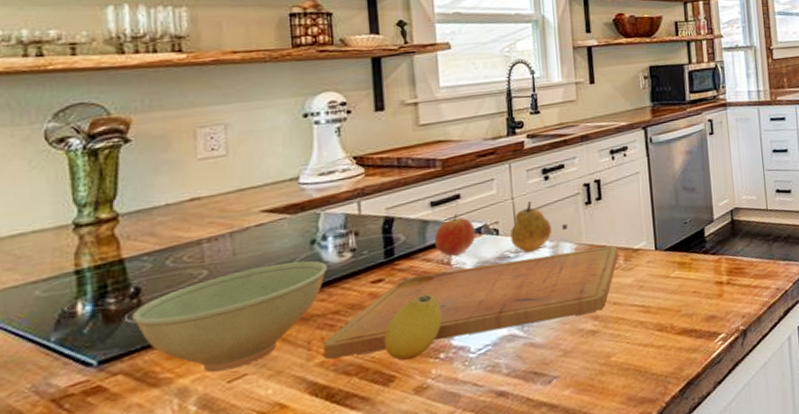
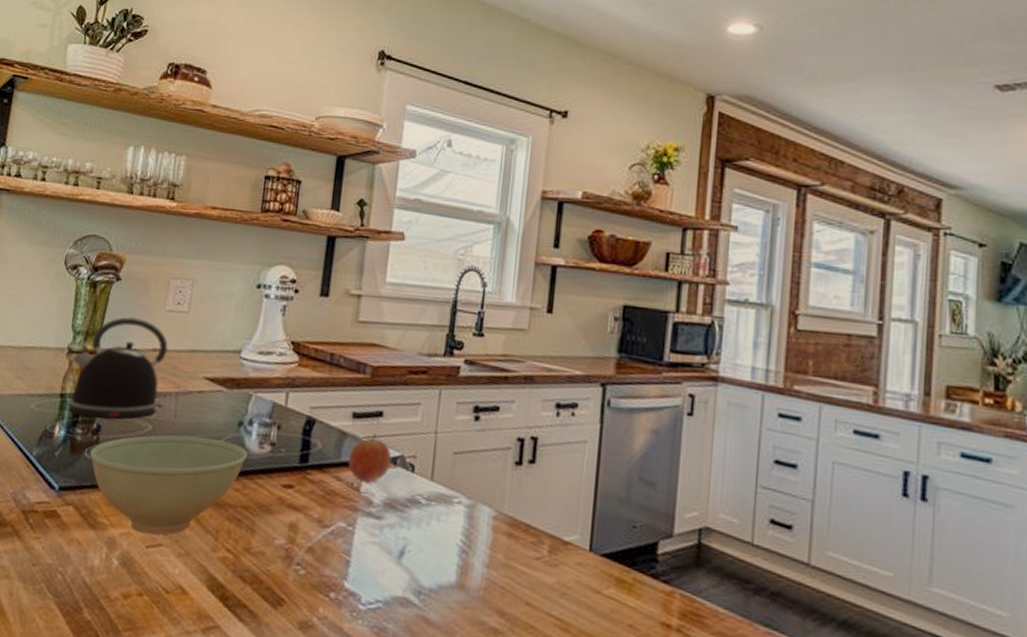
kettle: none [80,173,217,287] -> present [69,317,168,420]
cutting board: present [323,245,618,360] -> none [227,491,543,606]
lemon: present [383,294,442,361] -> none [281,516,341,588]
pear: present [510,201,568,252] -> none [425,441,491,505]

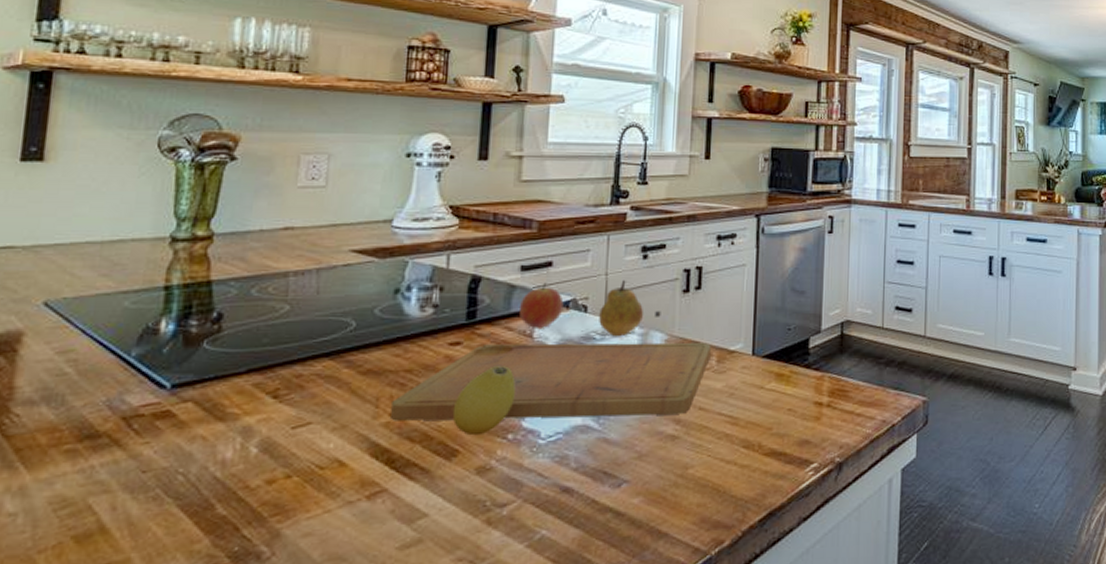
kettle: present [69,317,168,420] -> none [176,197,303,308]
bowl: present [89,435,249,535] -> none [209,310,408,416]
cutting board: none [227,491,543,606] -> present [391,342,711,421]
lemon: none [281,516,341,588] -> present [452,366,516,436]
pear: none [425,441,491,505] -> present [599,280,661,336]

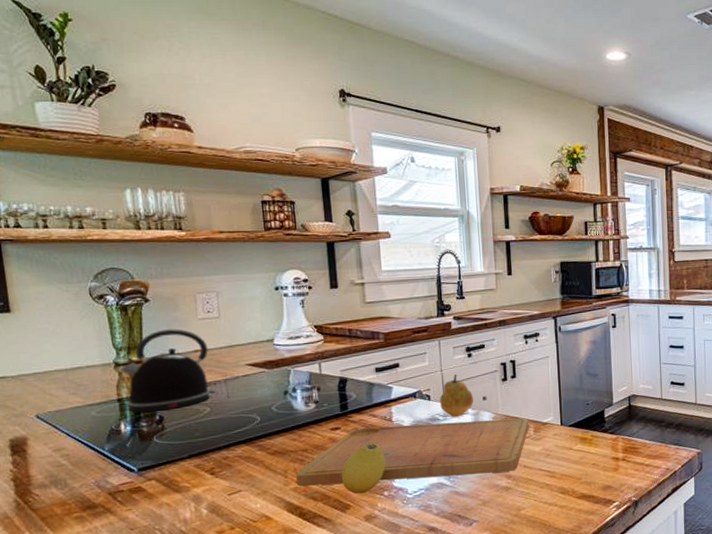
kettle: none [176,197,303,308] -> present [119,329,215,413]
fruit: present [518,282,564,328] -> none [378,379,412,414]

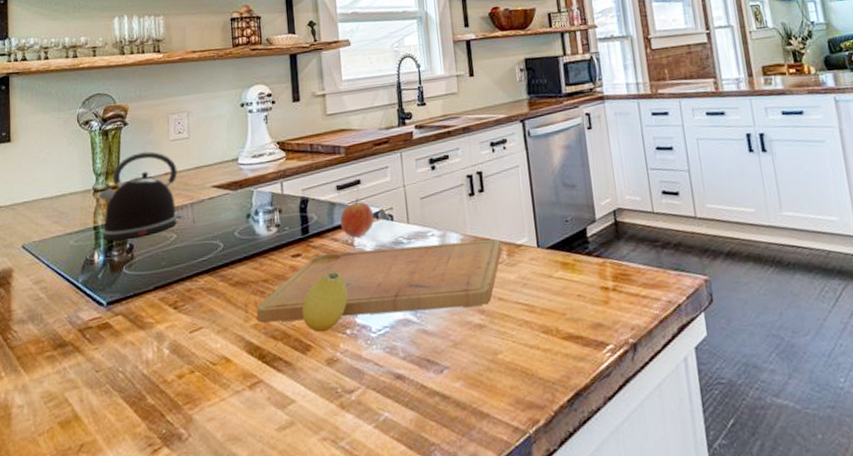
fruit: none [378,379,412,414] -> present [340,198,374,238]
pear: present [440,374,487,417] -> none [403,190,454,239]

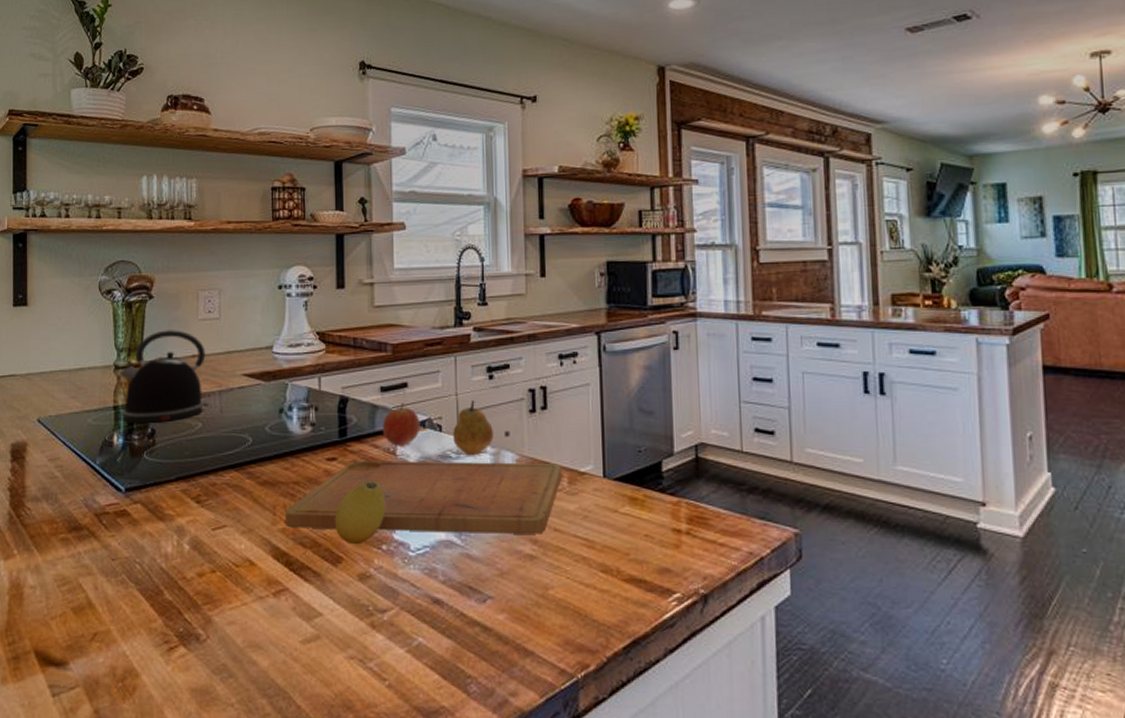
pear: none [403,190,454,239] -> present [453,400,510,455]

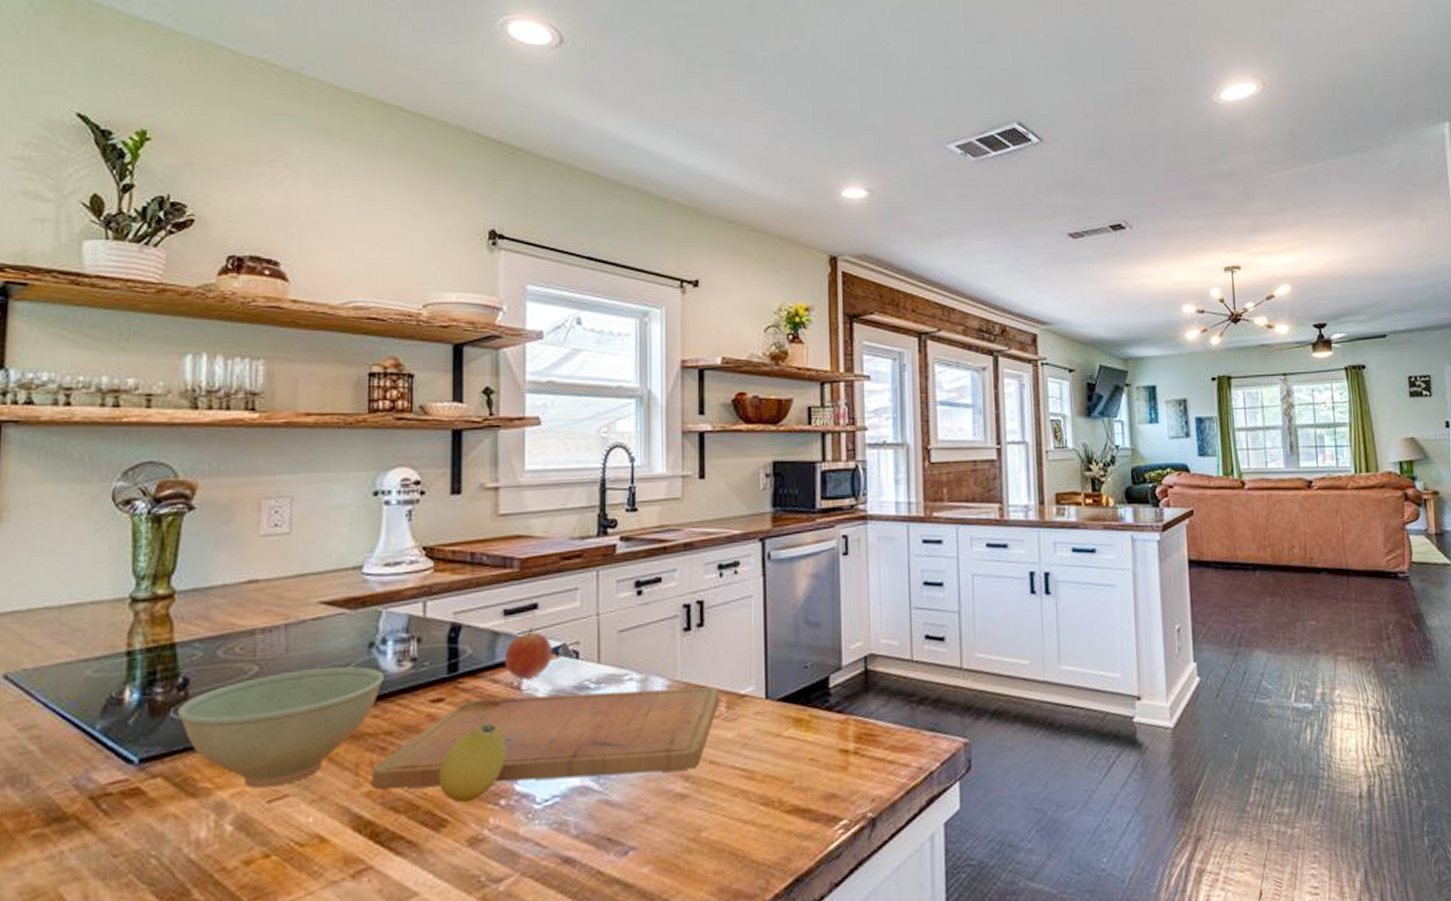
kettle: present [118,330,209,424] -> none [136,549,270,674]
bowl: none [148,428,292,518] -> present [176,666,385,789]
pear: present [453,400,510,455] -> none [593,620,661,684]

